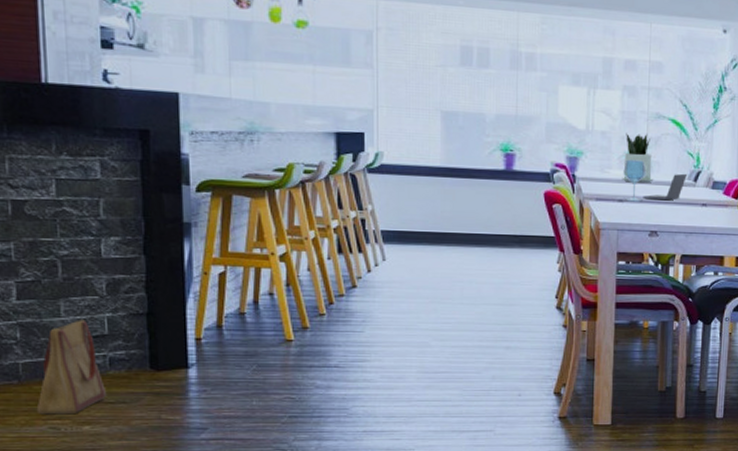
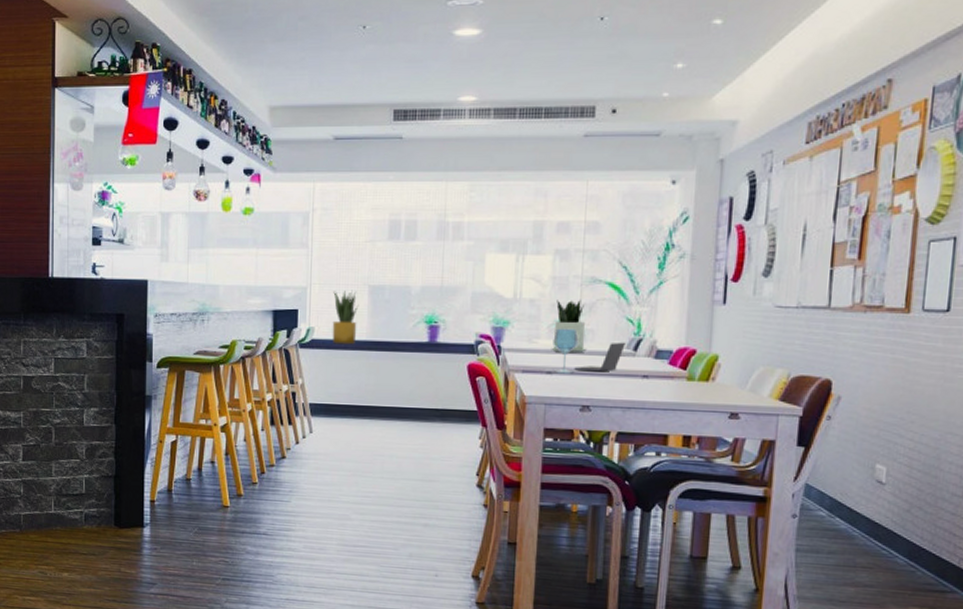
shopping bag: present [36,320,106,415] -> none [31,479,81,562]
planter: none [403,114,432,171] -> present [332,290,359,345]

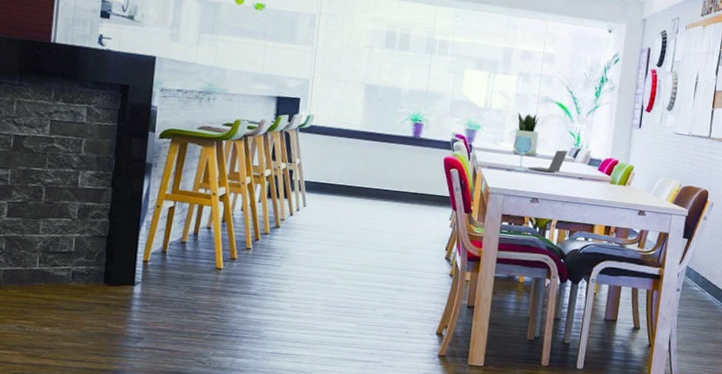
planter: present [332,290,359,345] -> none [329,85,355,134]

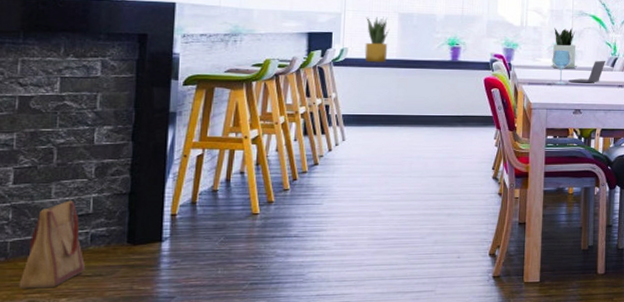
shopping bag: none [9,237,66,317] -> present [18,200,85,289]
planter: none [329,85,355,134] -> present [364,16,390,63]

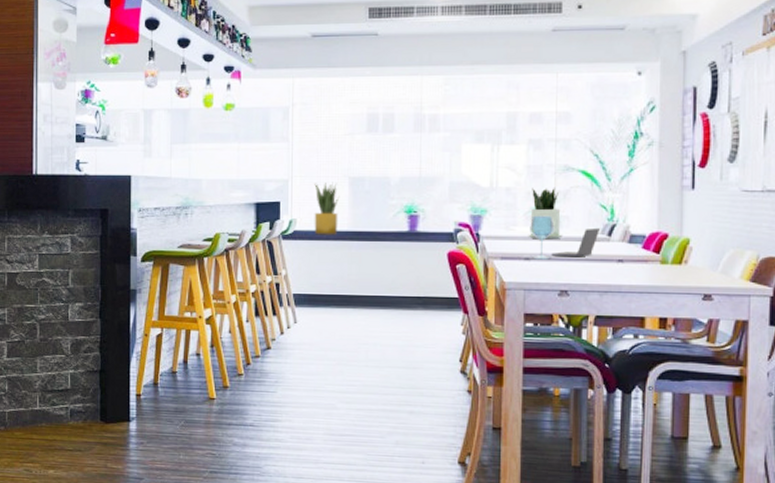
shopping bag: present [18,200,85,289] -> none [16,375,66,459]

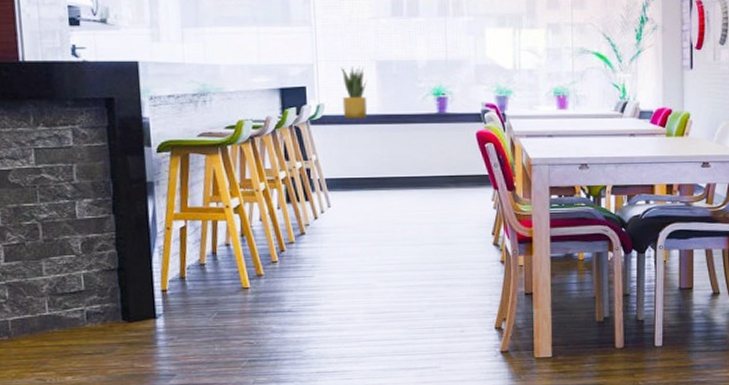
planter: present [528,187,563,240] -> none [550,68,582,118]
wine glass: present [530,215,555,260] -> none [551,95,574,136]
laptop computer: present [551,227,601,257] -> none [572,105,615,133]

